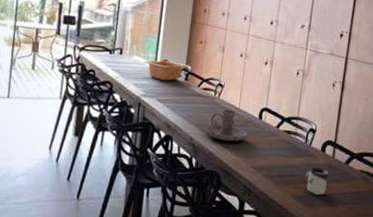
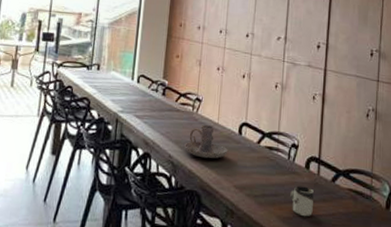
serving bowl: present [143,60,188,81] -> none [120,74,165,96]

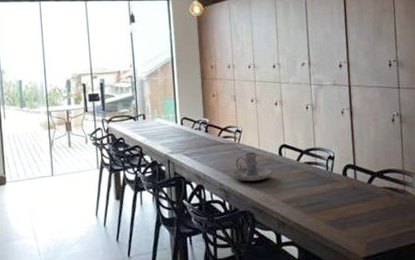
cup: present [290,185,314,217] -> none [333,191,355,218]

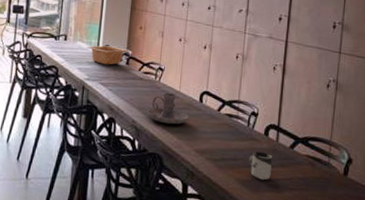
serving bowl: none [165,117,206,136] -> present [86,45,129,65]
cup: none [333,191,355,218] -> present [249,151,272,181]

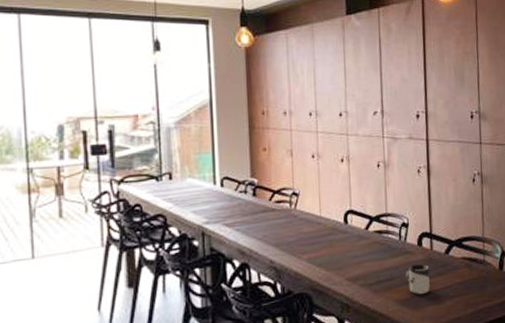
serving bowl: present [86,45,129,65] -> none [199,176,254,201]
candle holder: present [147,93,189,125] -> none [286,220,335,257]

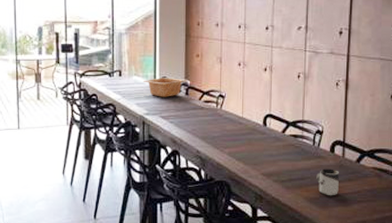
serving bowl: none [199,176,254,201] -> present [142,76,187,97]

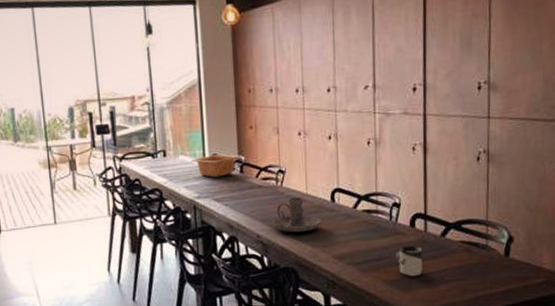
candle holder: none [211,120,253,151] -> present [273,197,321,233]

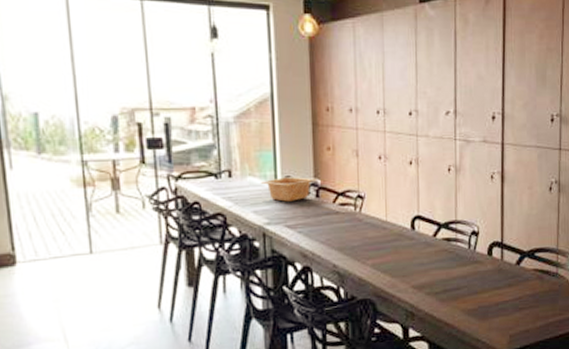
candle holder: present [273,197,321,233] -> none [350,225,401,262]
cup: present [396,245,422,277] -> none [474,274,499,306]

